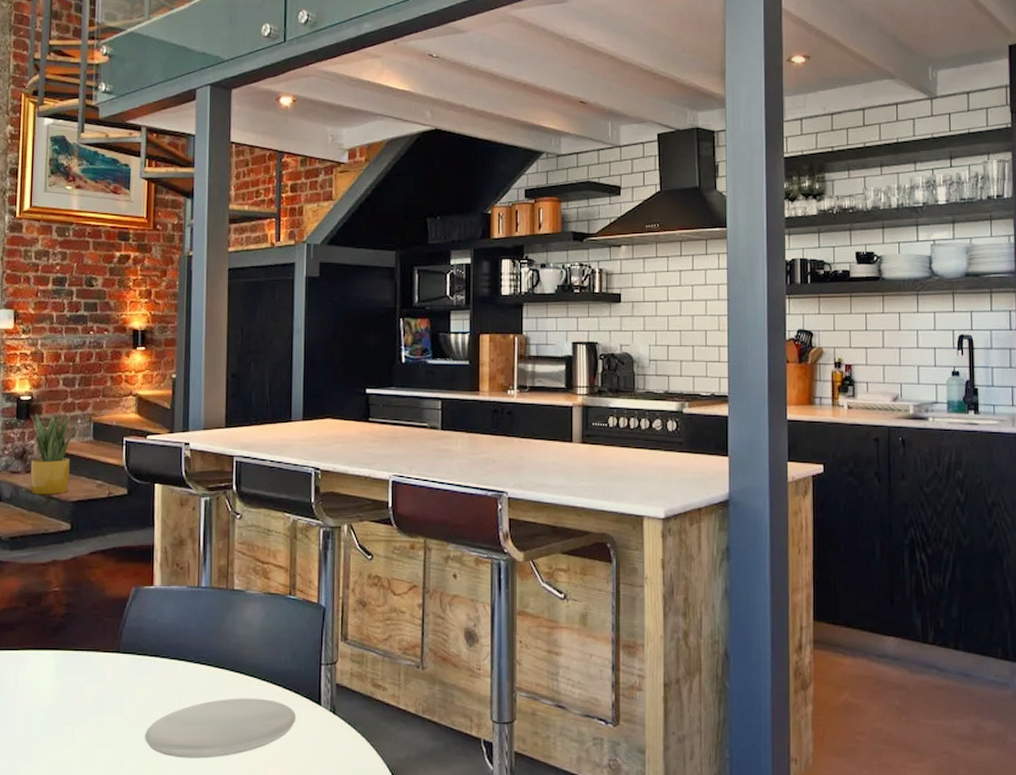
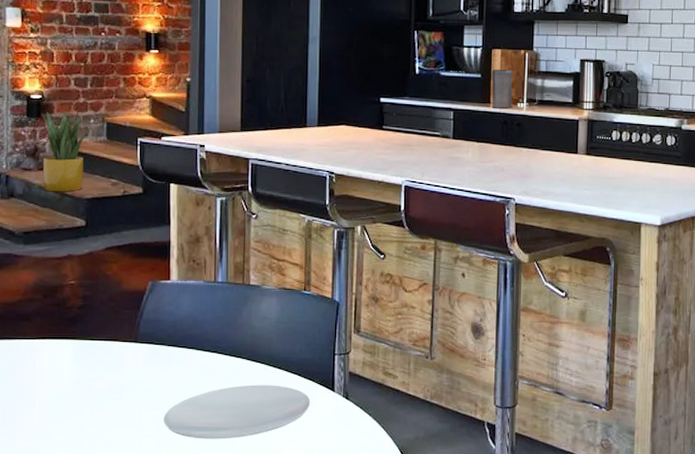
canister: none [481,355,503,397] -> present [492,69,513,110]

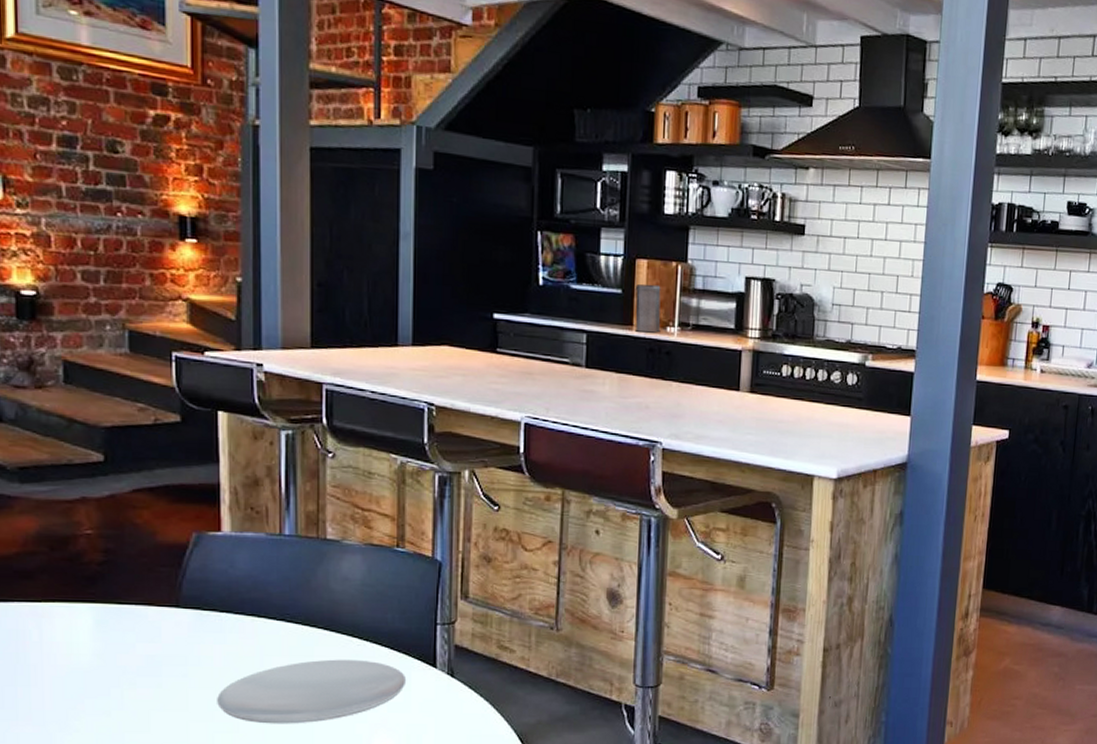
planter: present [42,109,86,192] -> none [37,311,101,418]

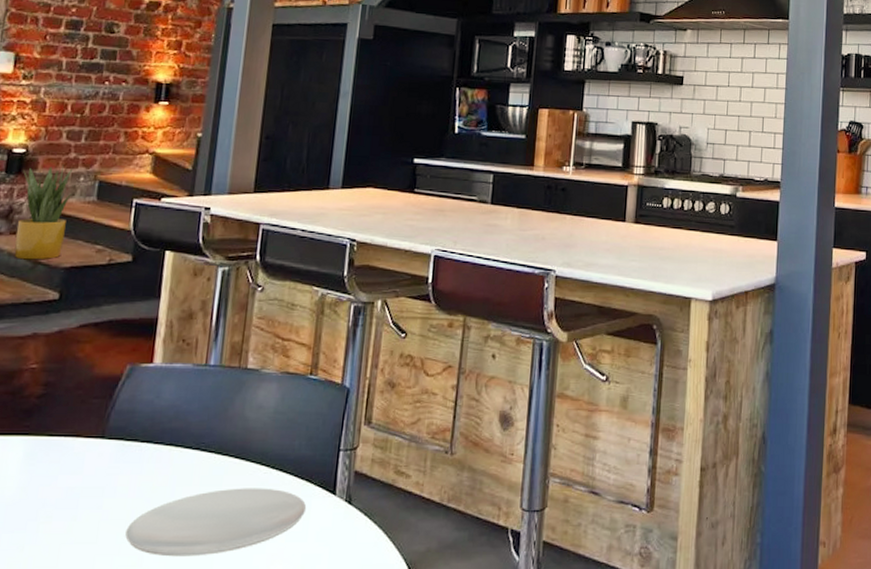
planter: none [37,311,101,418] -> present [14,166,73,260]
canister: present [635,283,661,334] -> none [536,129,559,173]

